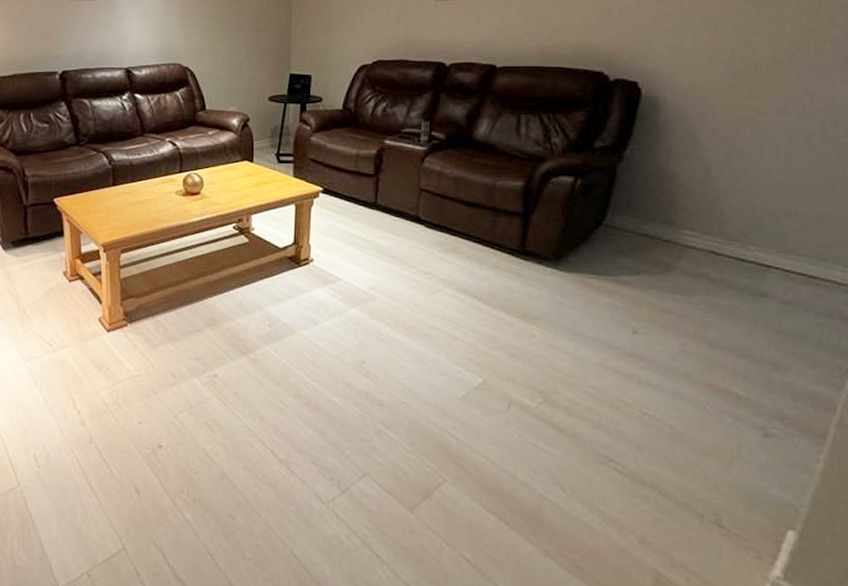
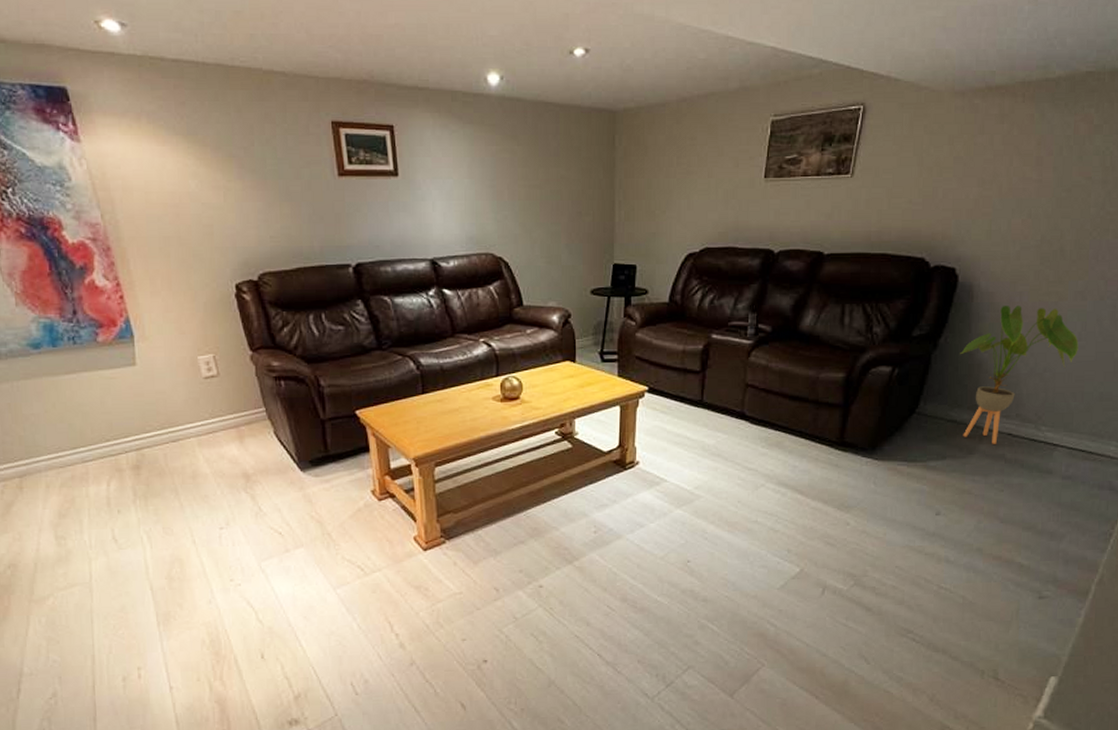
house plant: none [648,120,786,262] -> present [960,306,1079,444]

